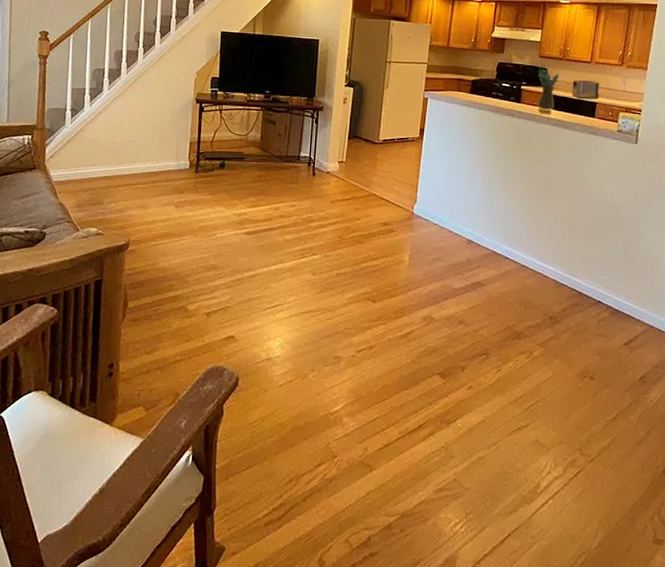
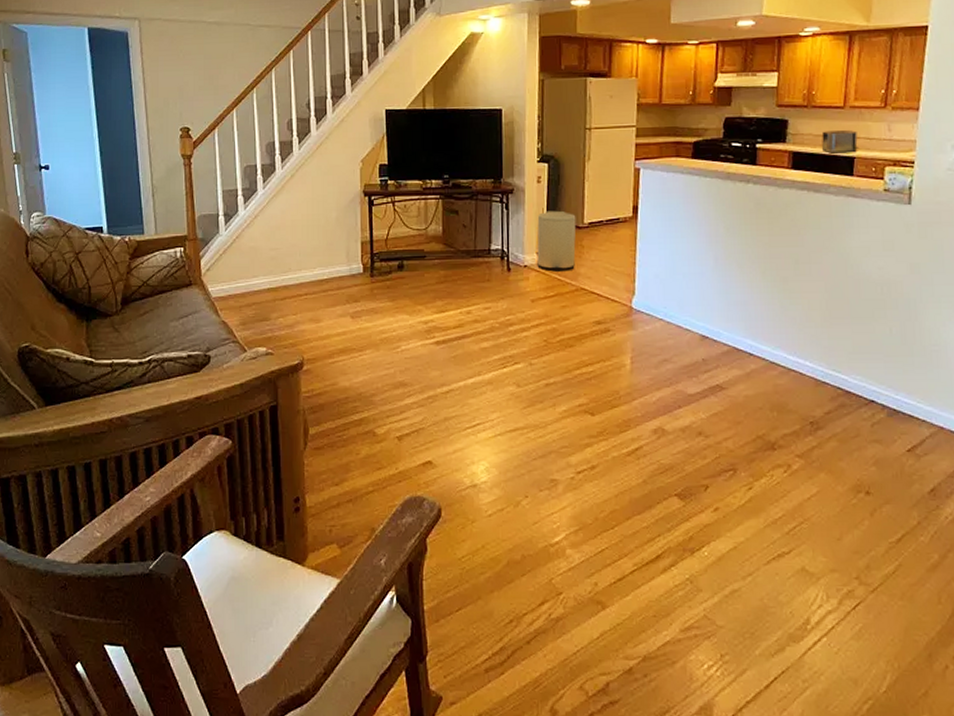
pedal bin: none [338,127,373,179] -> present [536,210,577,272]
vase: present [537,67,559,115] -> none [775,119,804,178]

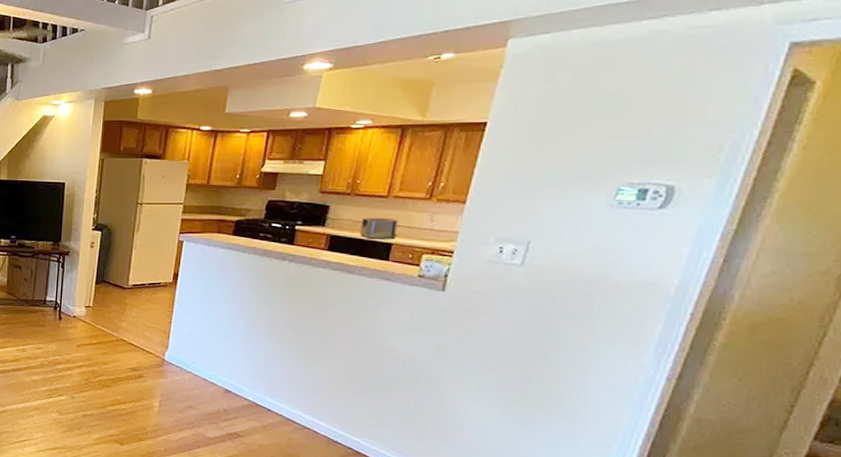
pedal bin: present [536,210,577,272] -> none [85,272,122,324]

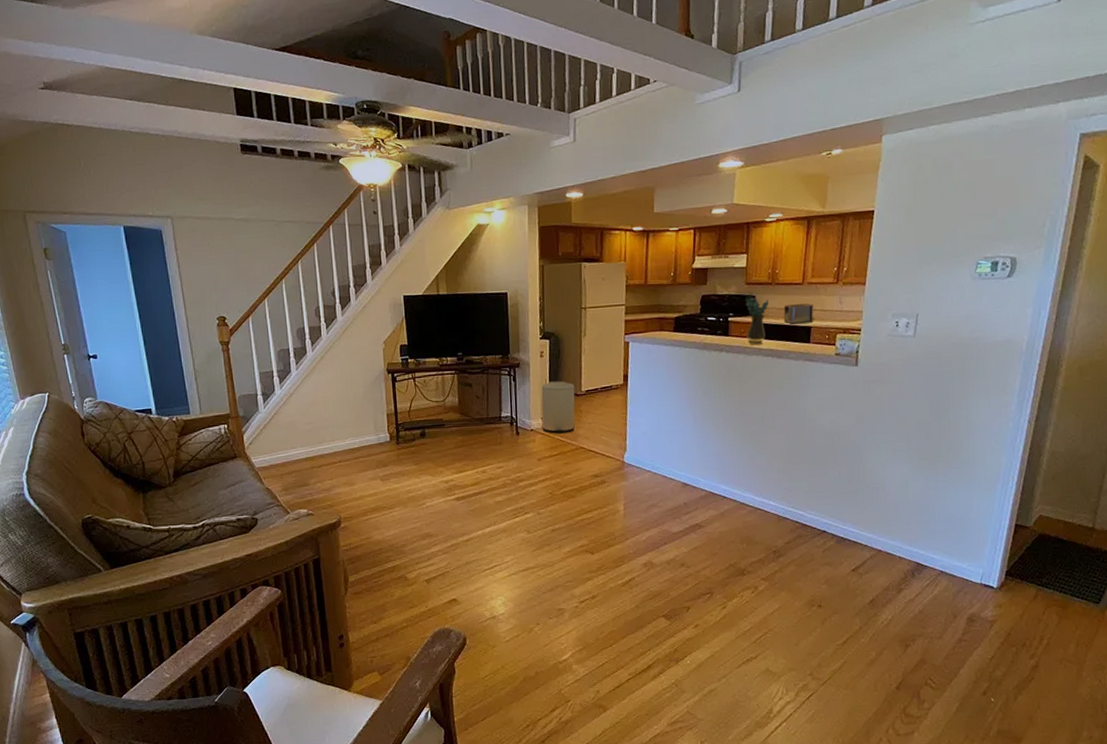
pedal bin: none [85,272,122,324] -> present [541,381,575,434]
vase: none [314,204,344,258] -> present [745,295,769,346]

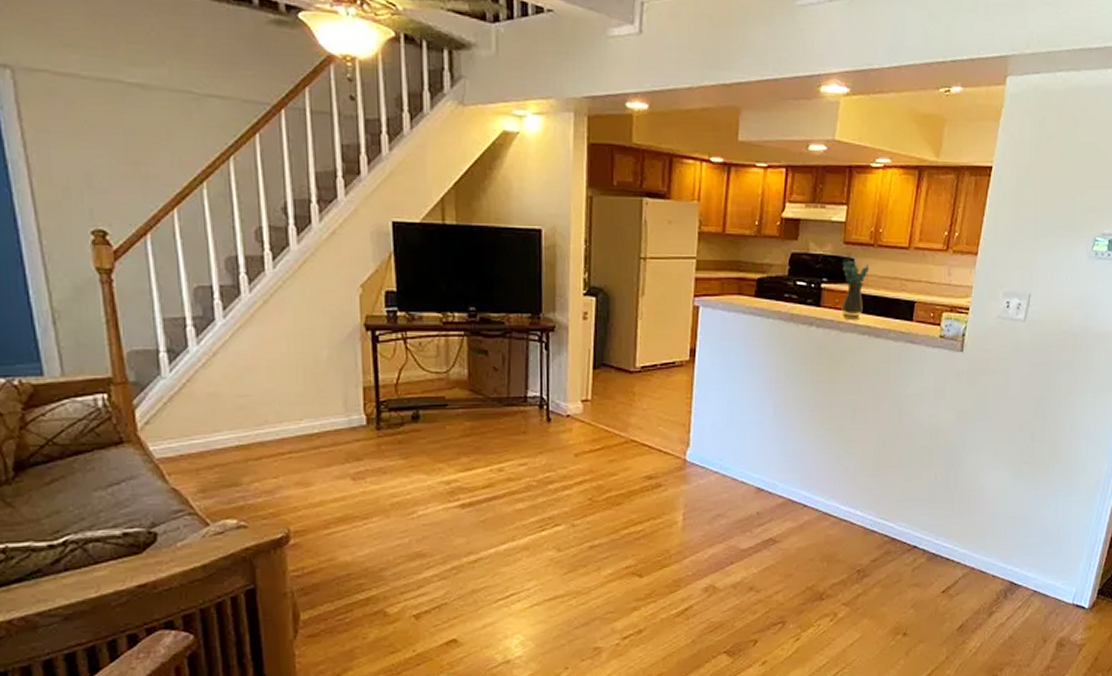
pedal bin: present [541,381,575,434] -> none [581,352,627,422]
toaster: present [784,303,814,324] -> none [885,271,919,297]

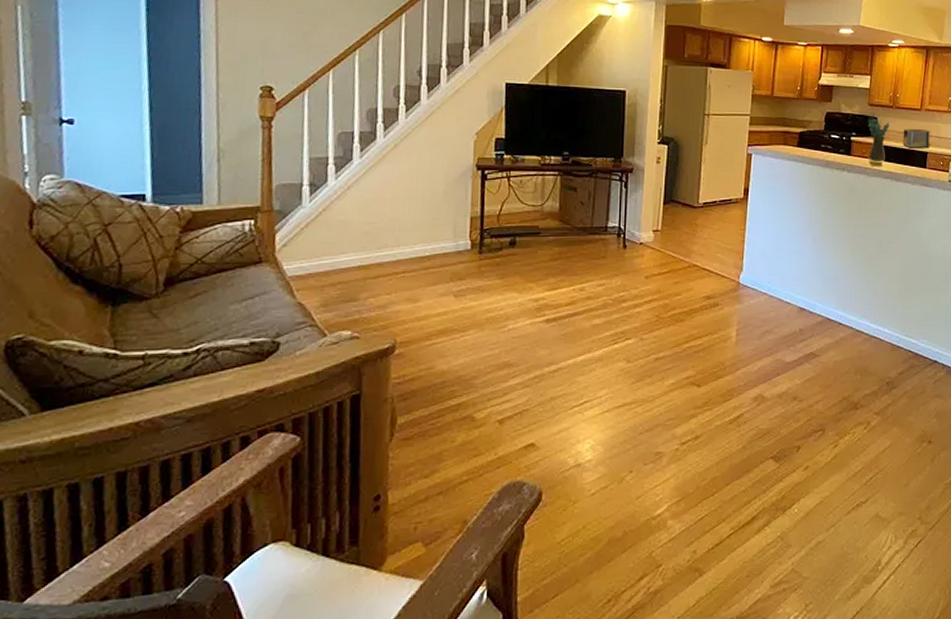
toaster: none [885,271,919,297] -> present [903,128,930,149]

